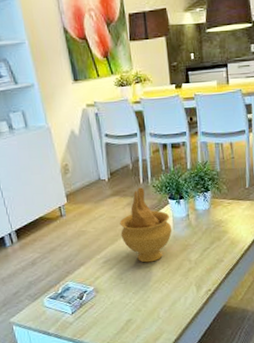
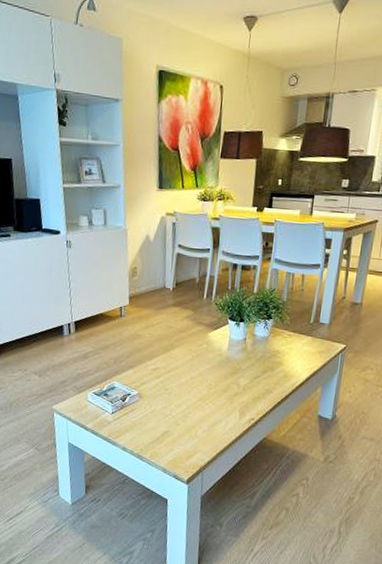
decorative bowl: present [120,187,172,263] -> none [174,302,227,379]

